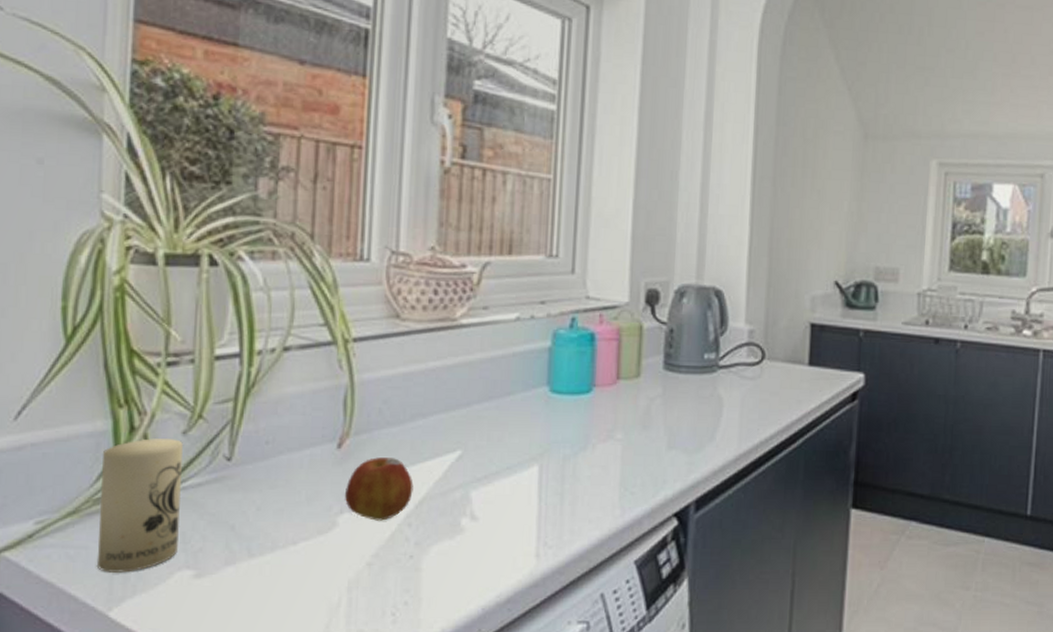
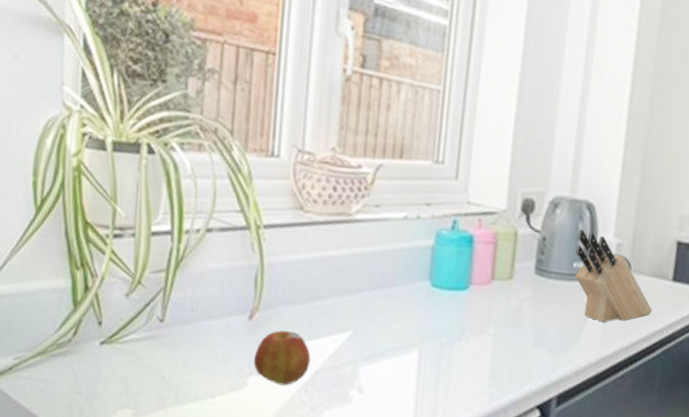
candle: present [98,438,183,573] -> none [60,297,126,406]
knife block: none [706,318,790,416] -> present [576,229,653,323]

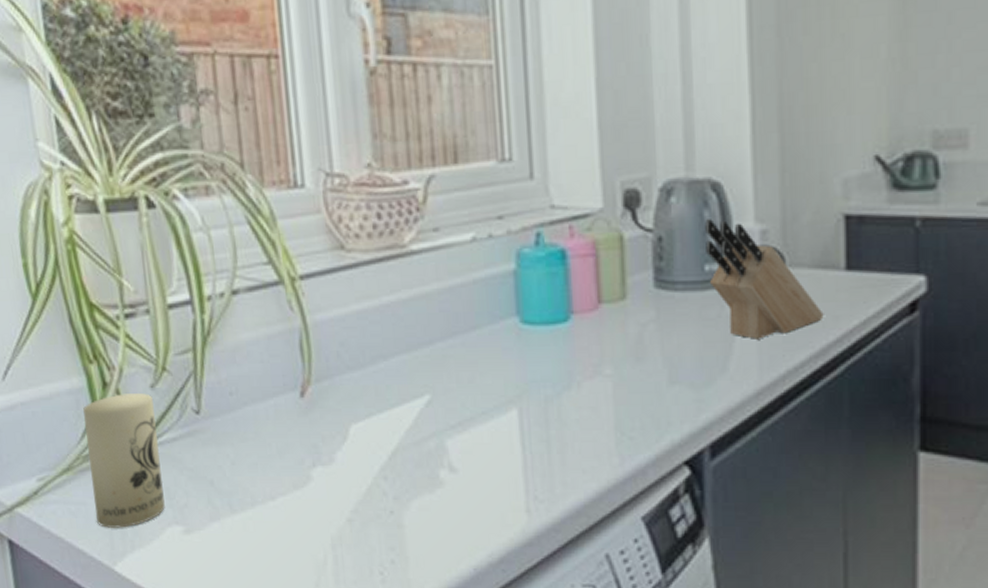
candle: none [60,297,126,406] -> present [83,393,165,528]
apple: present [254,330,311,386] -> none [315,405,385,474]

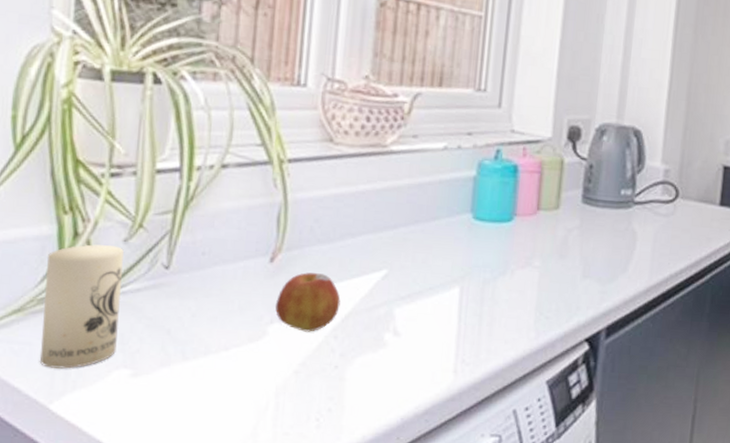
apple: none [315,405,385,474] -> present [275,272,341,332]
knife block: present [705,219,824,339] -> none [623,156,701,250]

